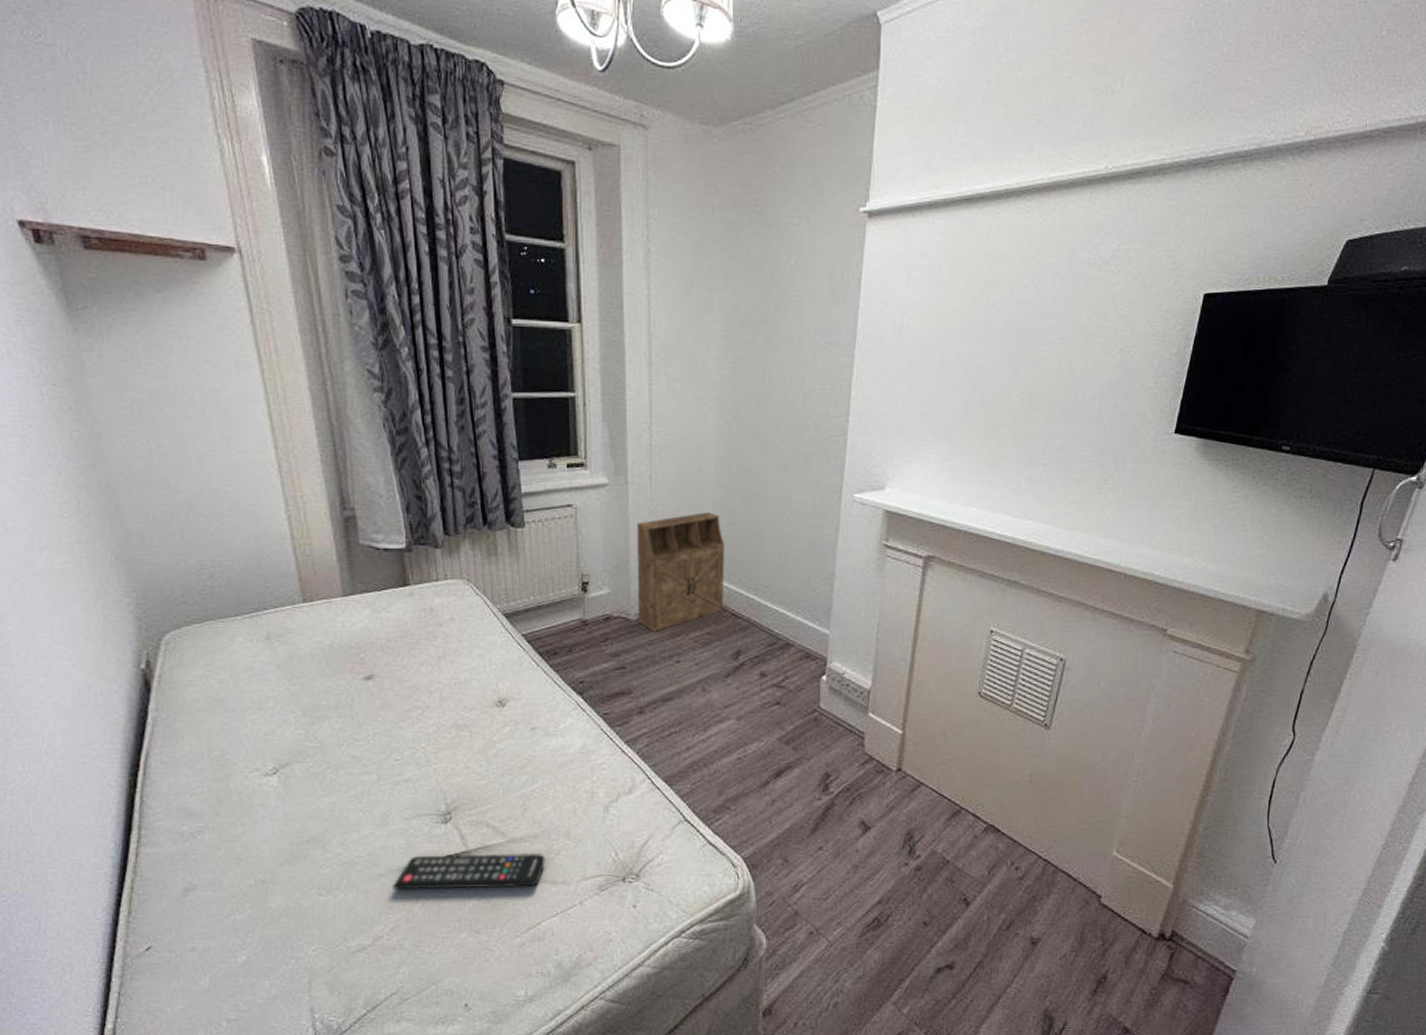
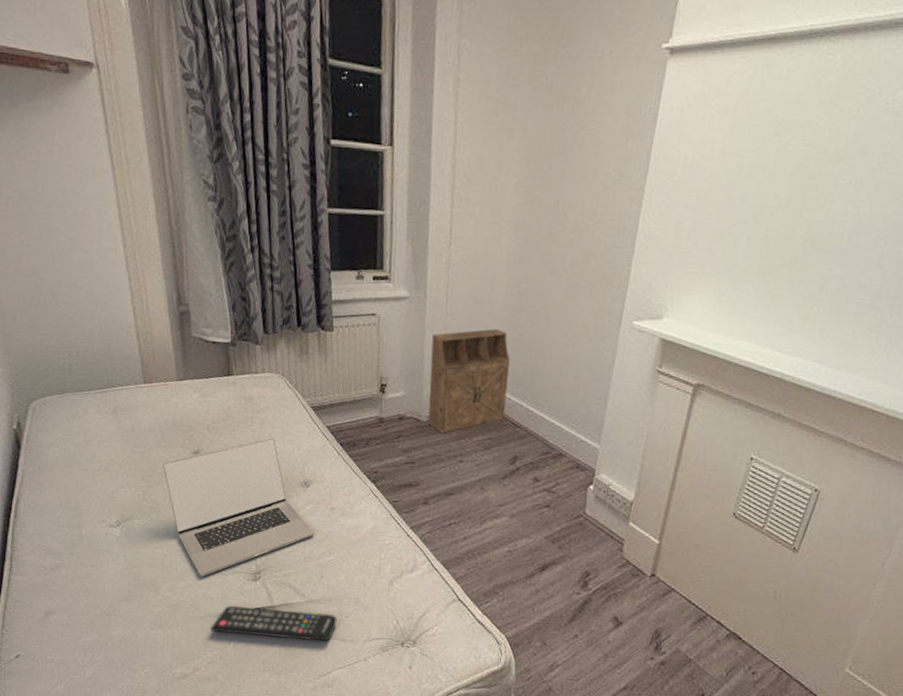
laptop: none [329,653,514,825] -> present [163,438,314,577]

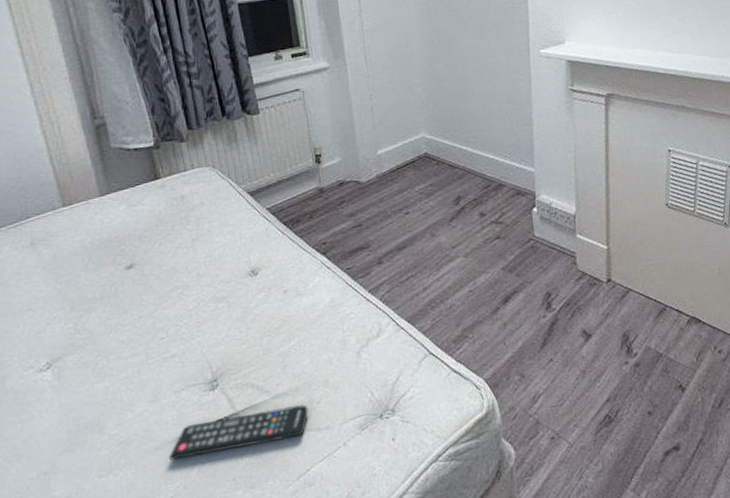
laptop: present [163,438,314,577] -> none [94,233,270,402]
cabinet: present [428,328,511,433] -> none [358,80,441,190]

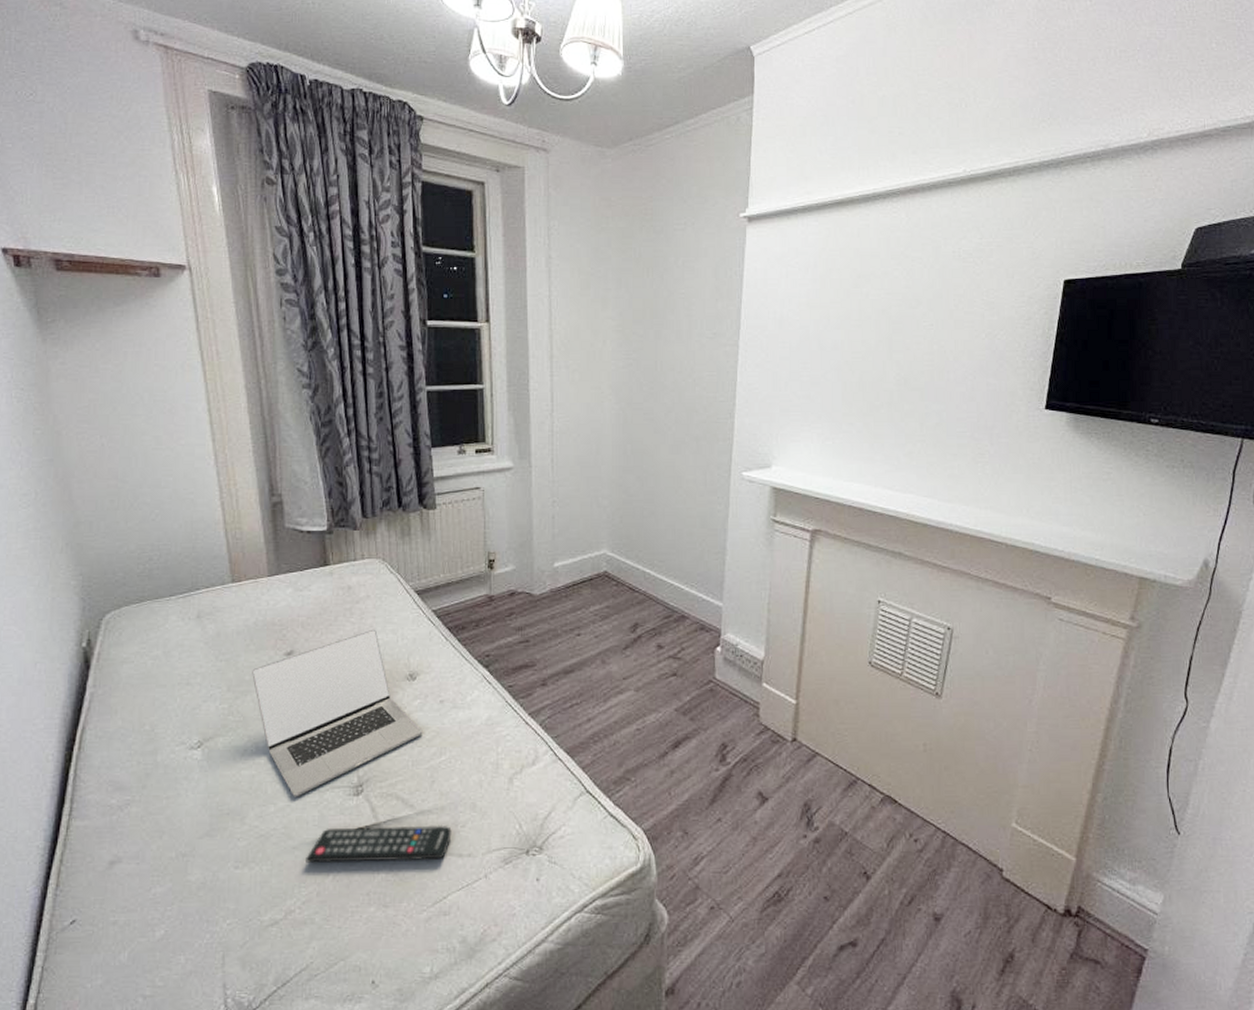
laptop: none [94,233,270,402] -> present [252,629,423,797]

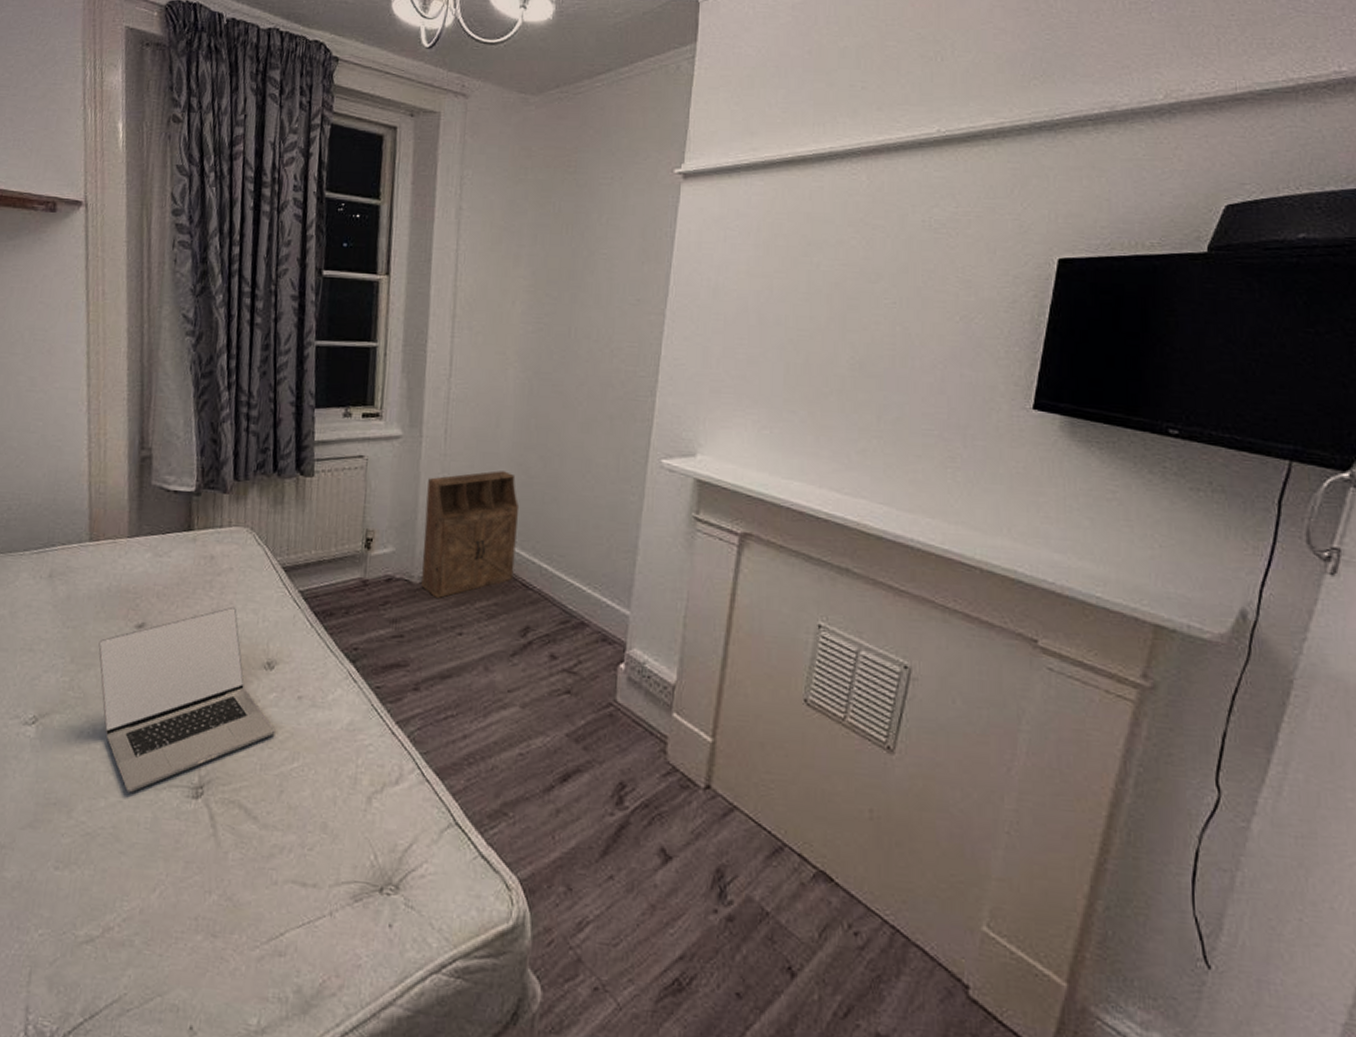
remote control: present [306,825,452,863] -> none [132,834,297,887]
cabinet: none [540,492,622,606] -> present [421,470,520,598]

